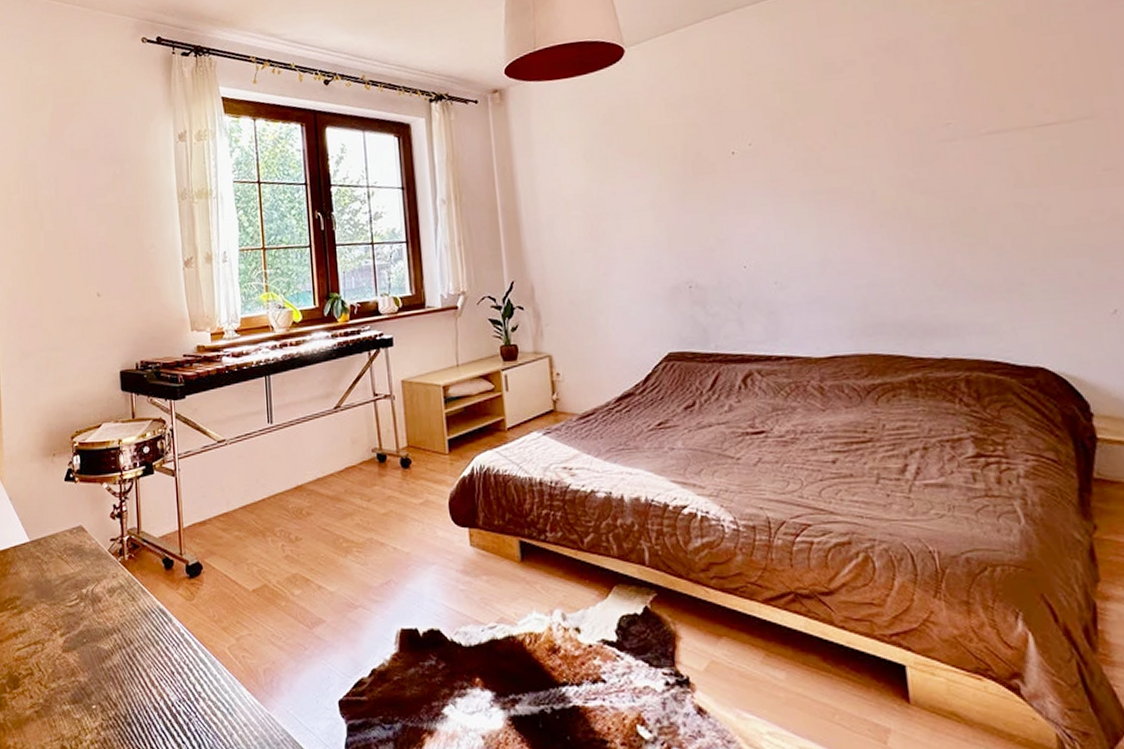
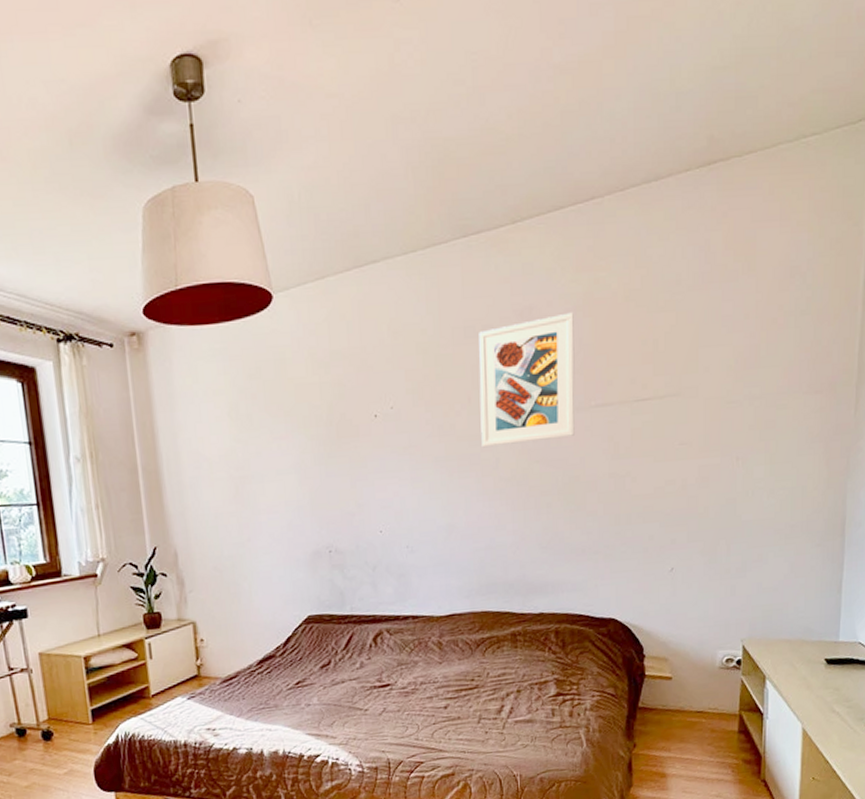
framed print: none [840,42,965,180] -> present [479,312,575,448]

